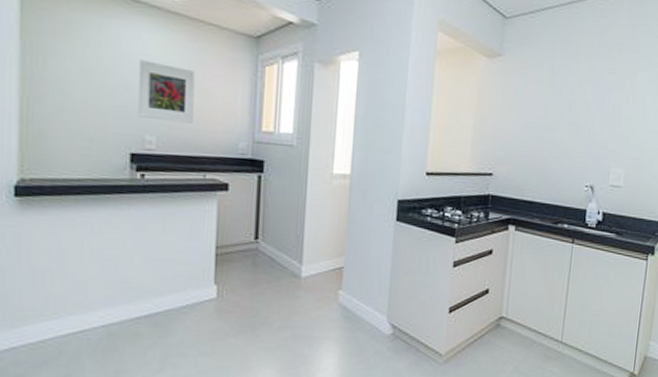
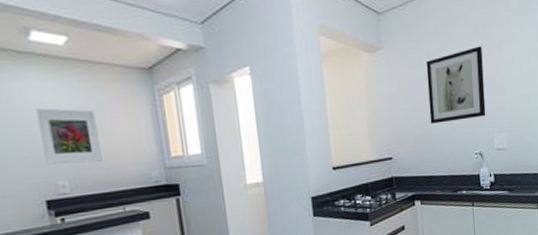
wall art: none [541,69,613,148] -> present [426,46,486,124]

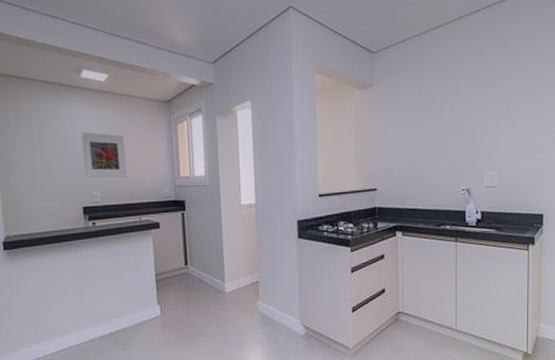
wall art: present [426,46,486,124] -> none [416,83,476,159]

